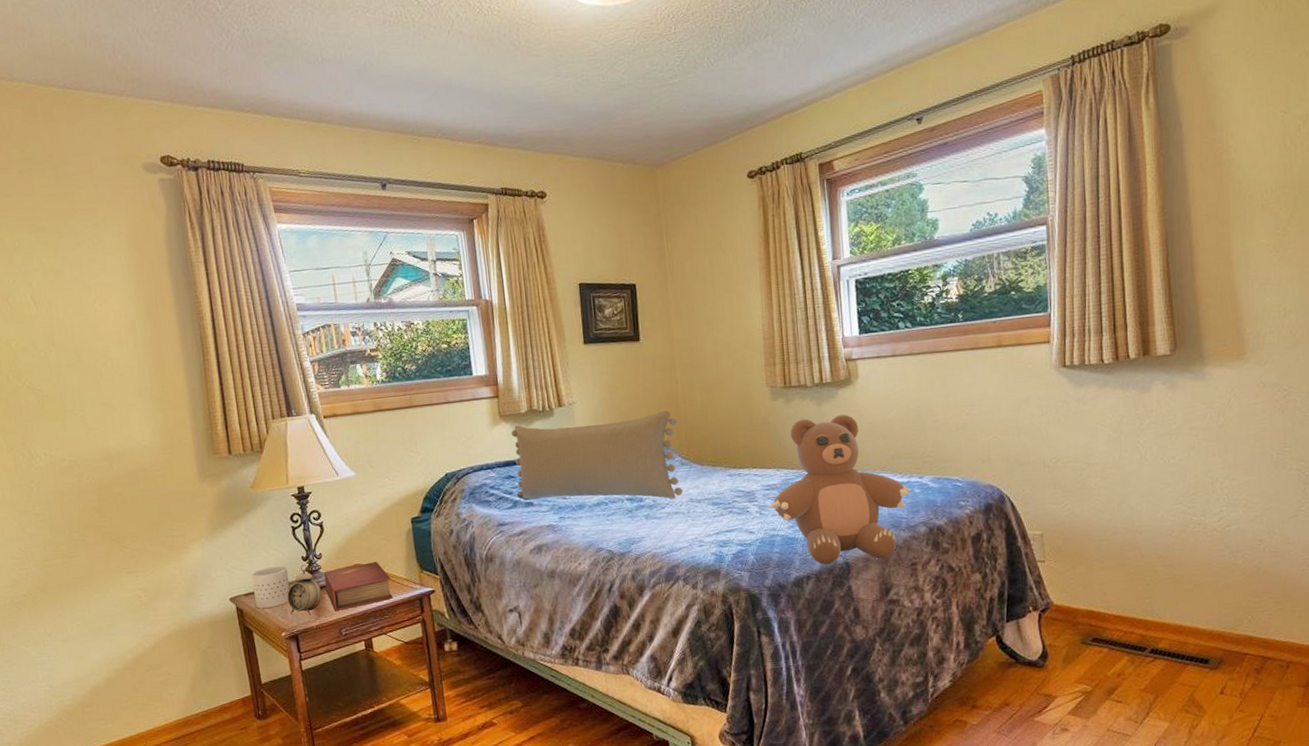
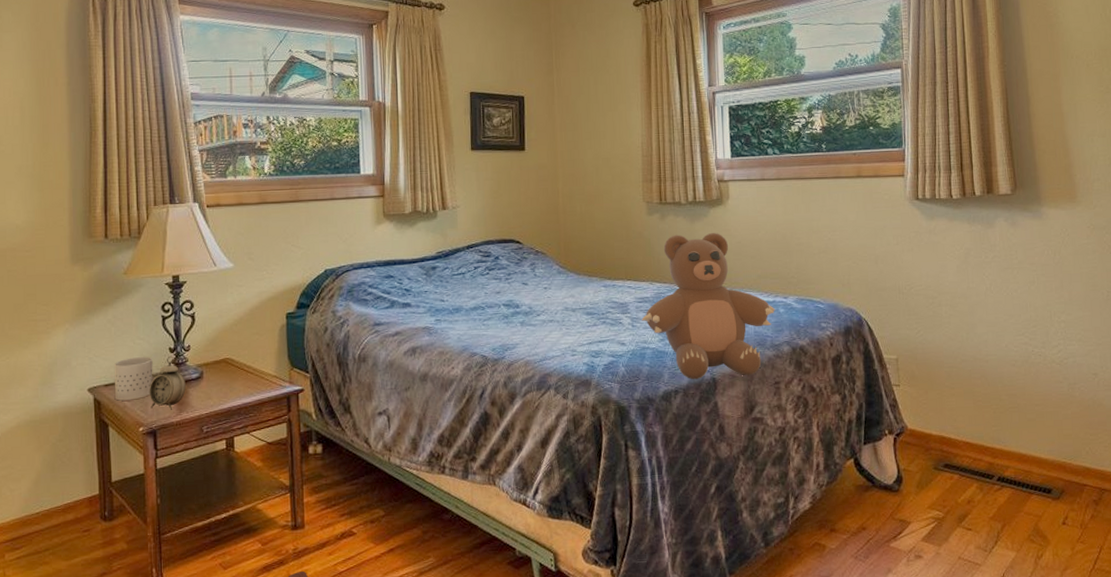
book: present [324,562,392,612] -> none [190,357,260,407]
pillow: present [511,410,683,501] -> none [393,219,559,307]

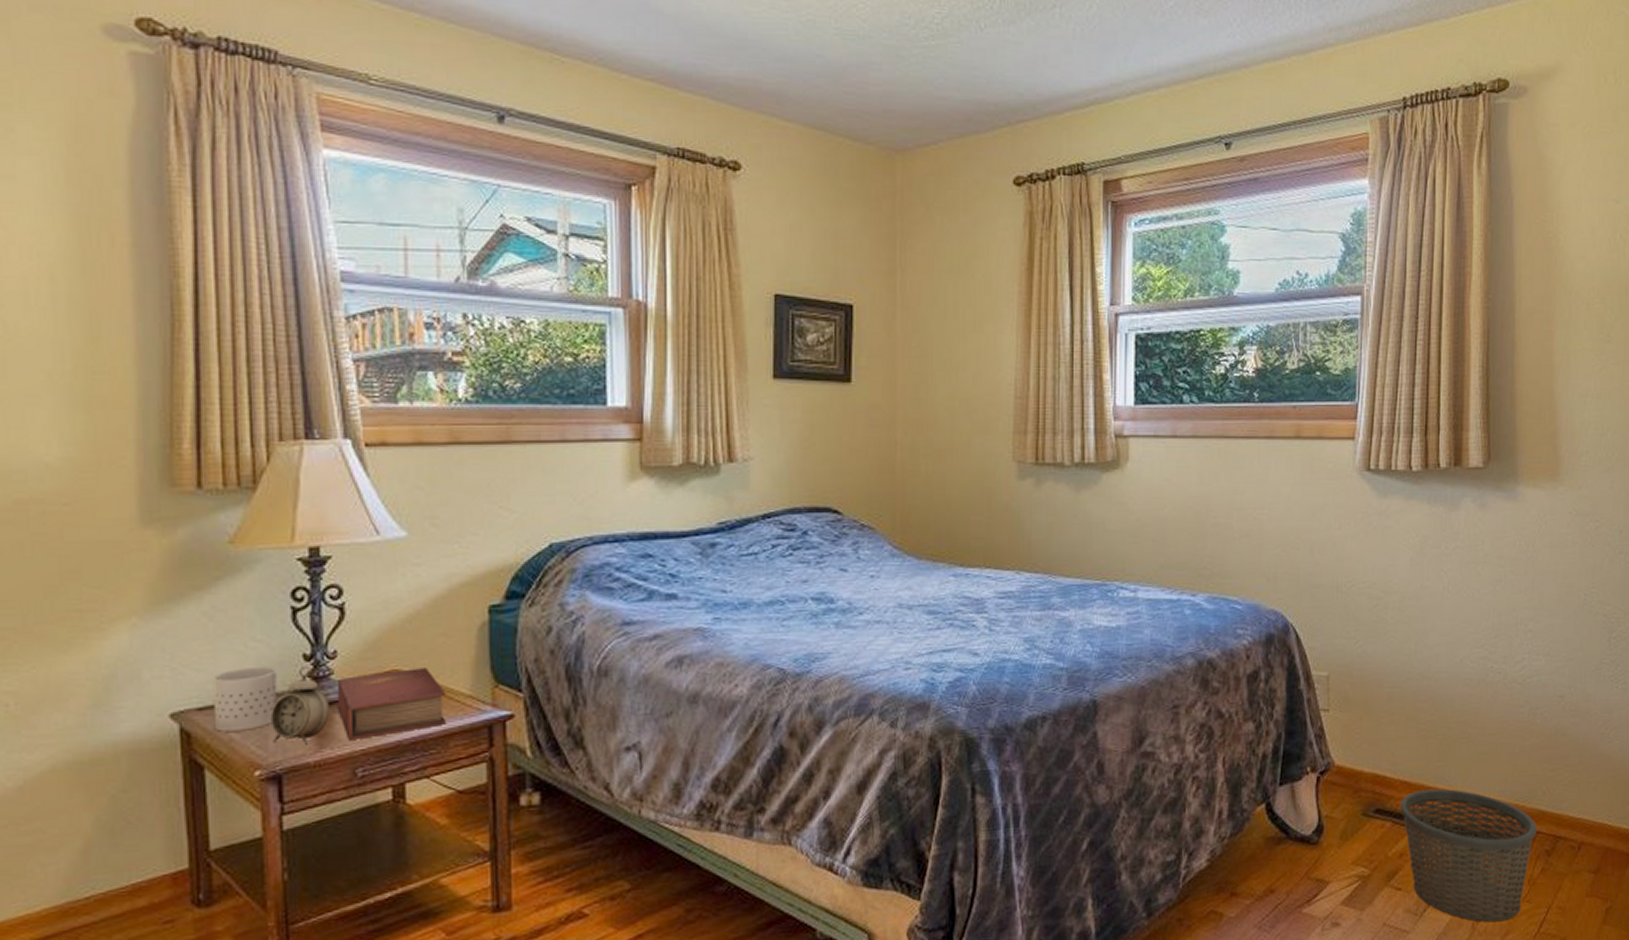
book: none [190,357,260,407] -> present [336,668,447,741]
teddy bear: present [642,232,776,380] -> none [1003,505,1180,703]
basket: none [964,448,1084,559] -> present [1399,788,1537,923]

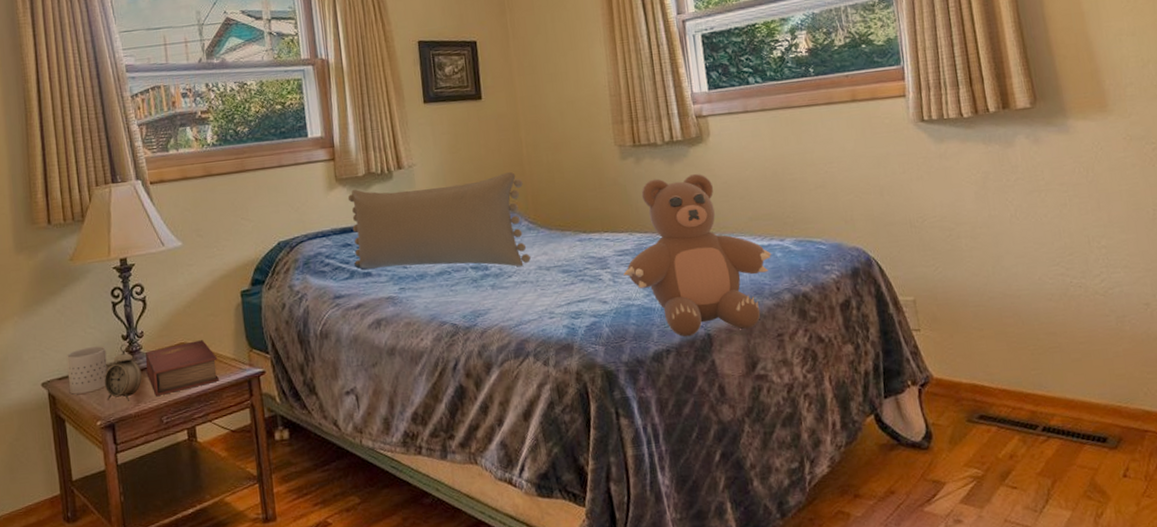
pillow: none [654,480,891,603] -> present [347,171,531,271]
teddy bear: none [1003,505,1180,703] -> present [623,173,772,337]
basket: present [1399,788,1537,923] -> none [1002,394,1145,517]

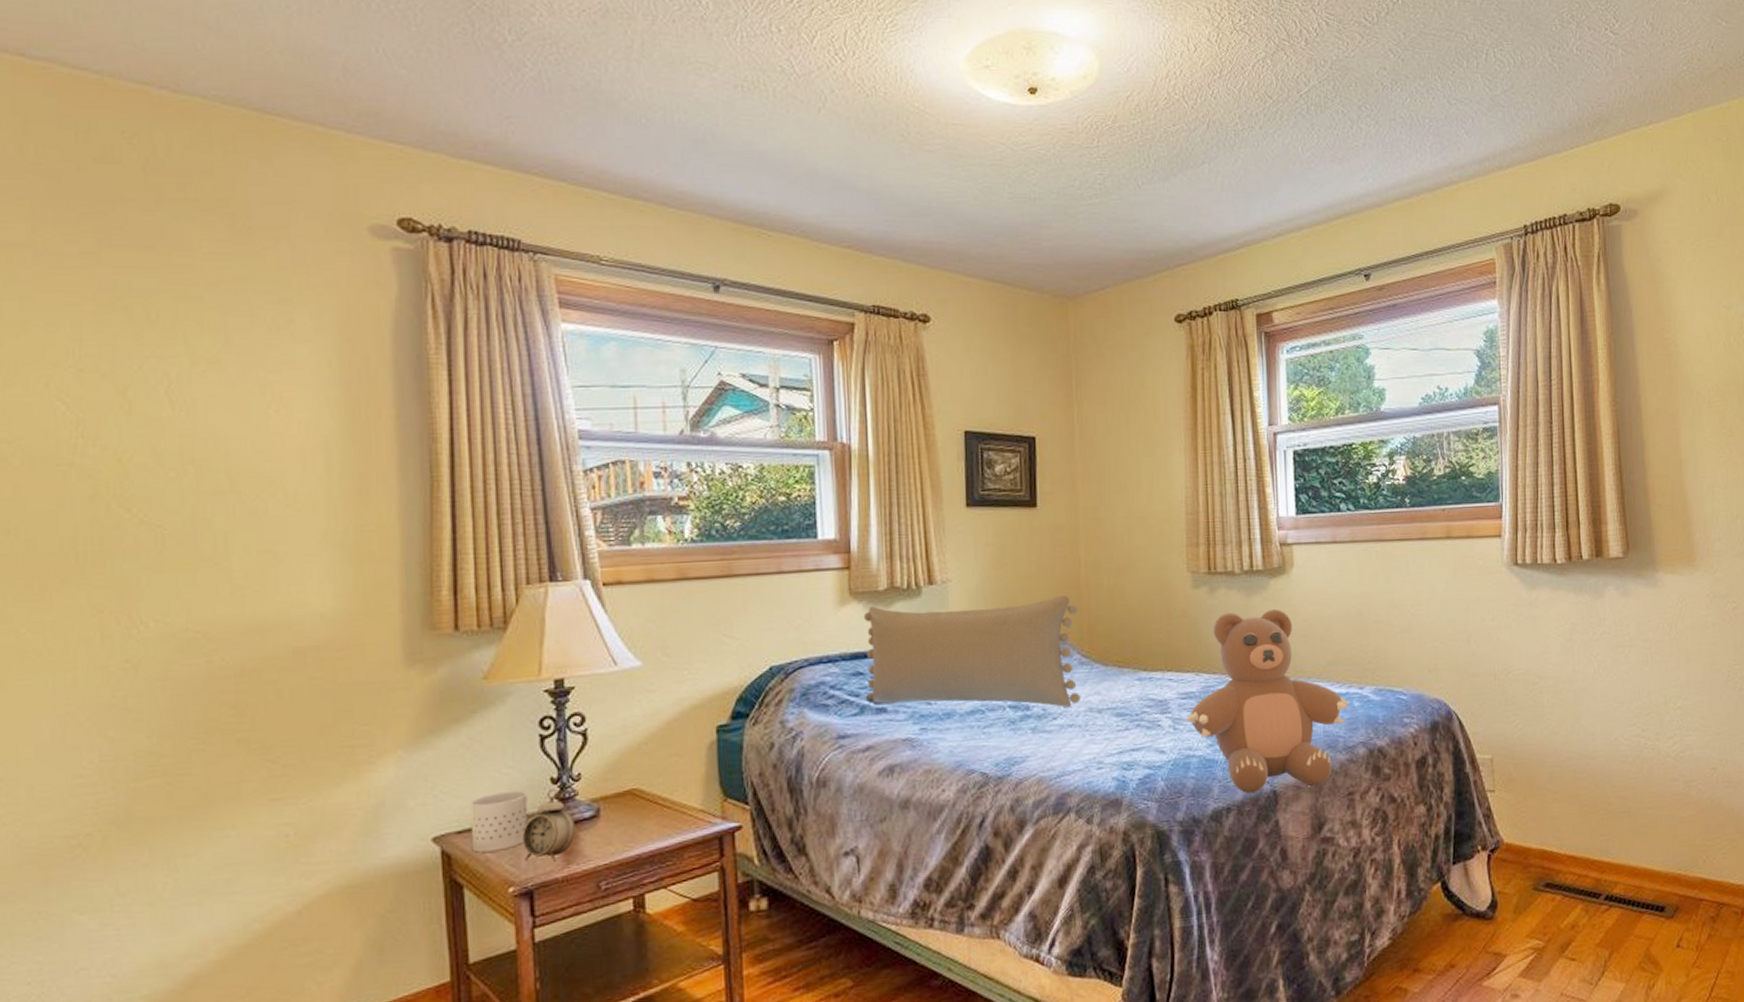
book: present [145,340,219,397] -> none [581,786,681,857]

